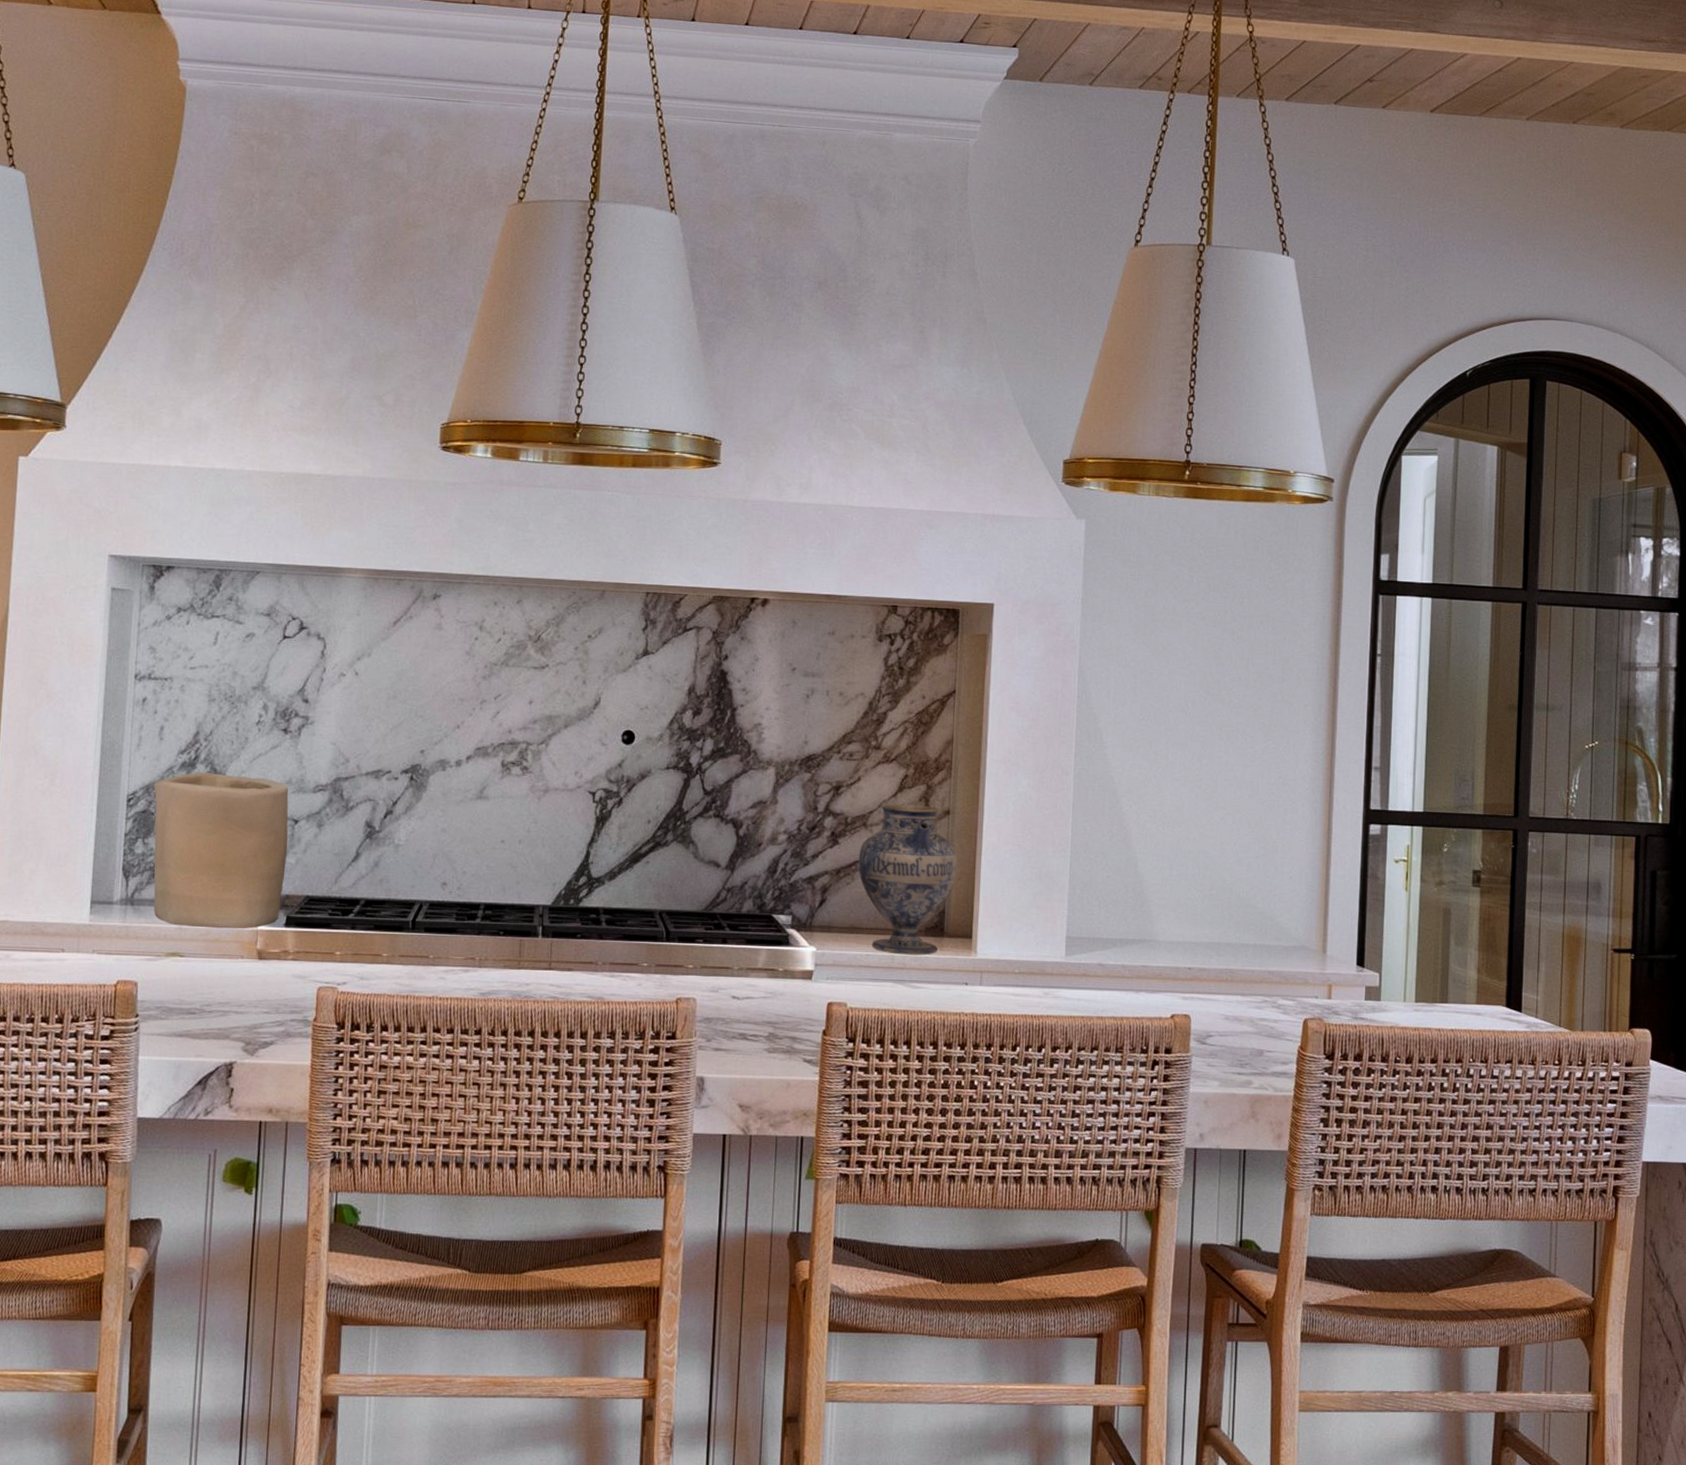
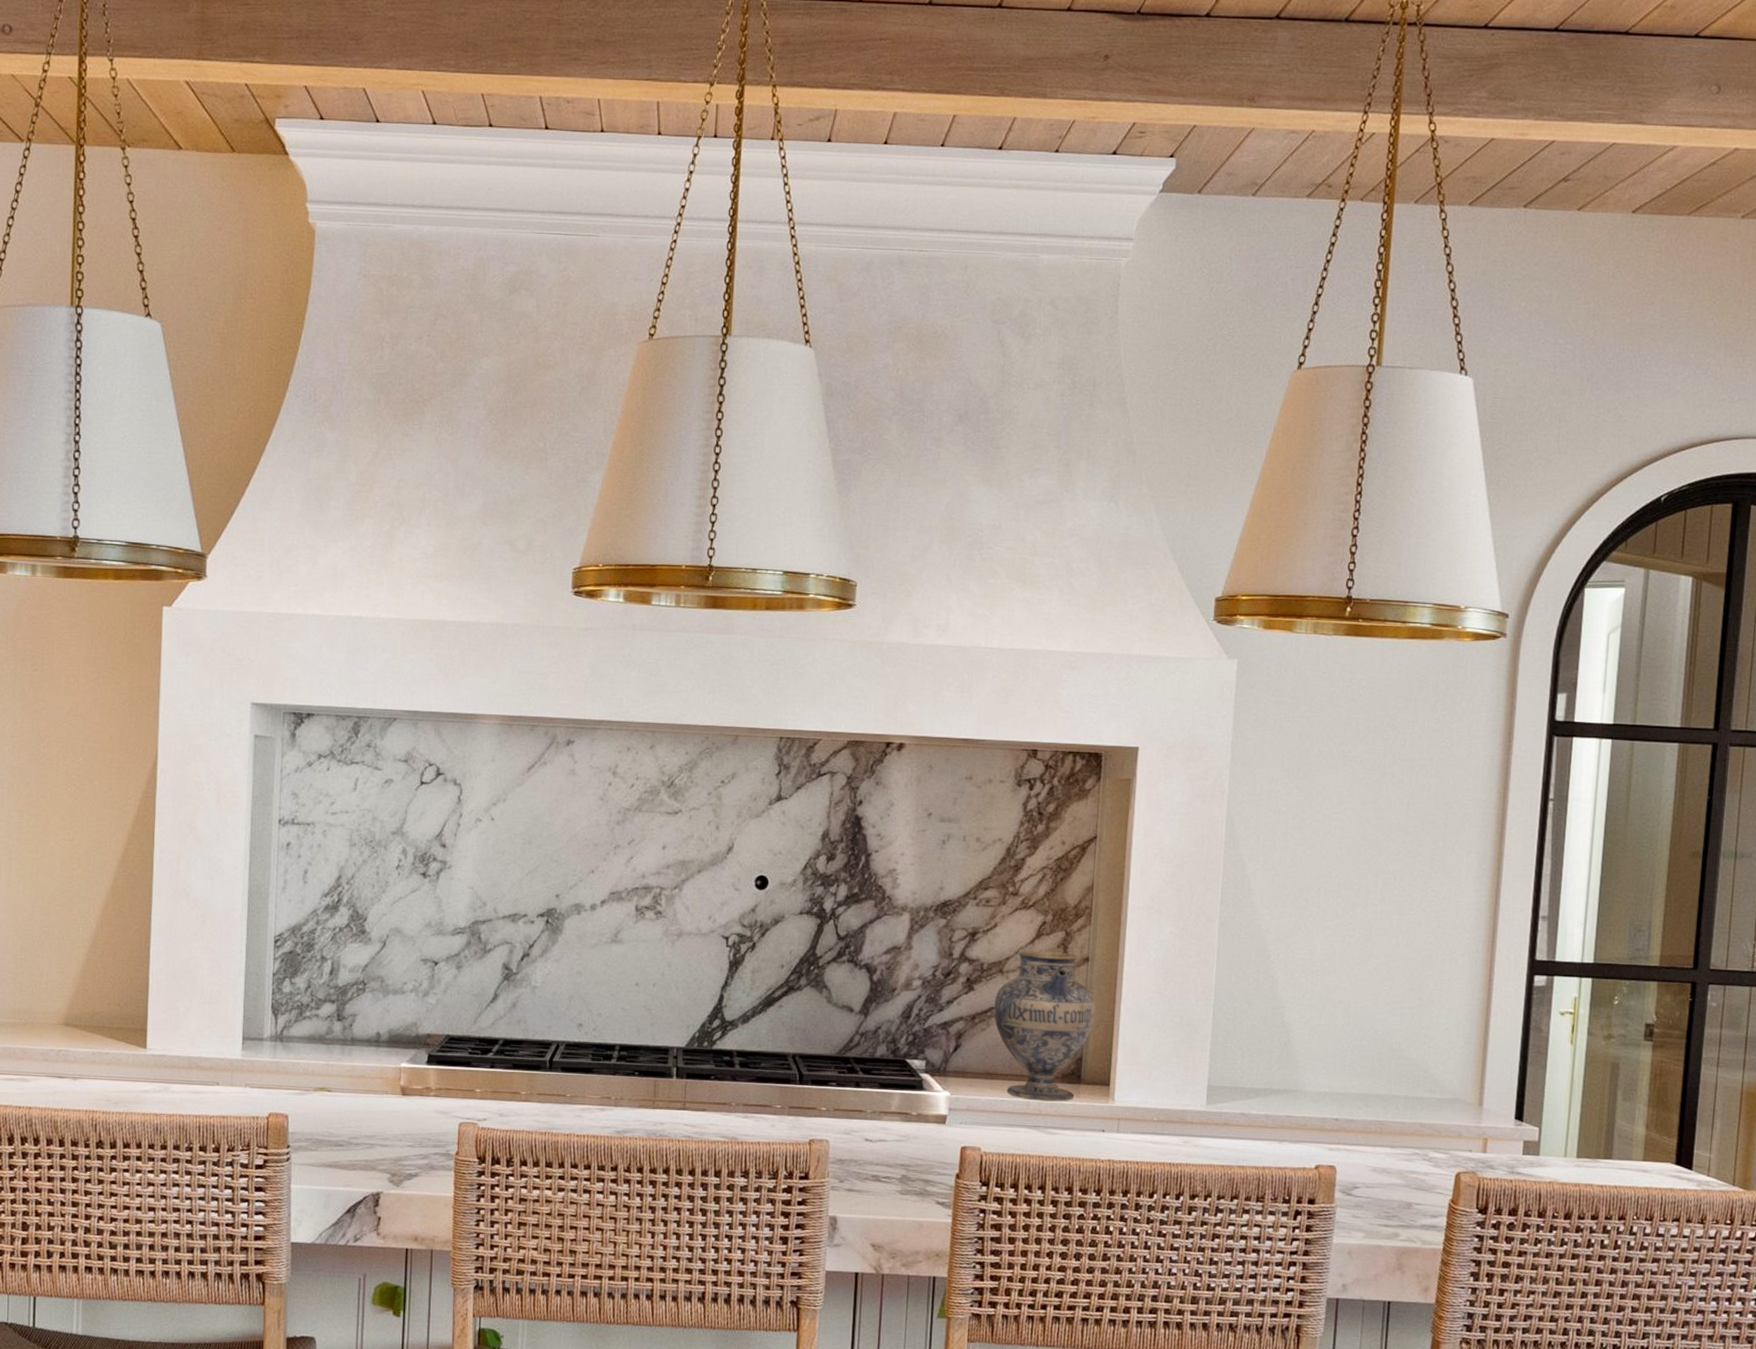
ceramic pot: present [153,772,289,929] -> none [299,914,429,1066]

